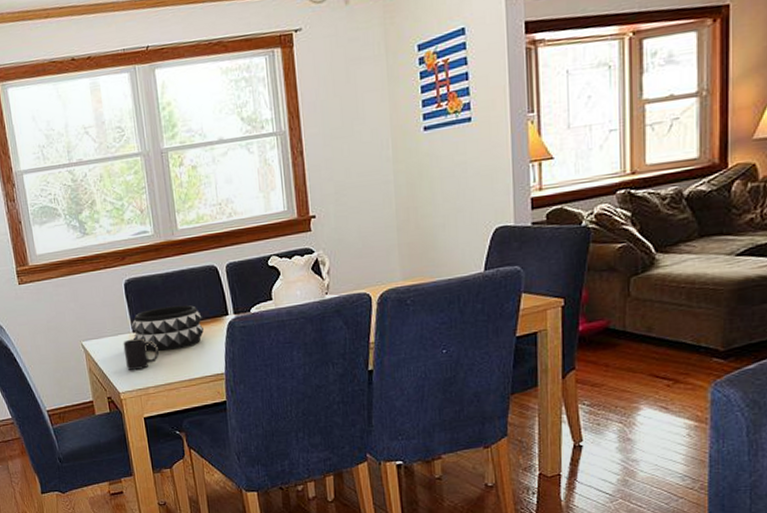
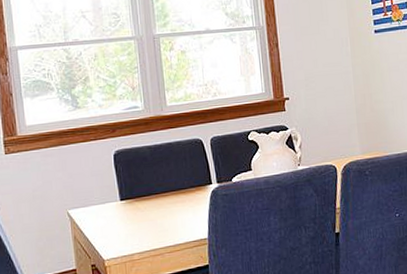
mug: present [123,338,159,370] -> none [109,206,145,237]
decorative bowl: present [131,304,204,353] -> none [119,174,189,220]

